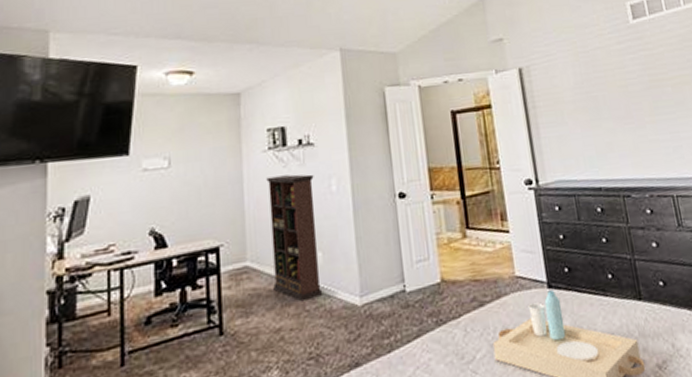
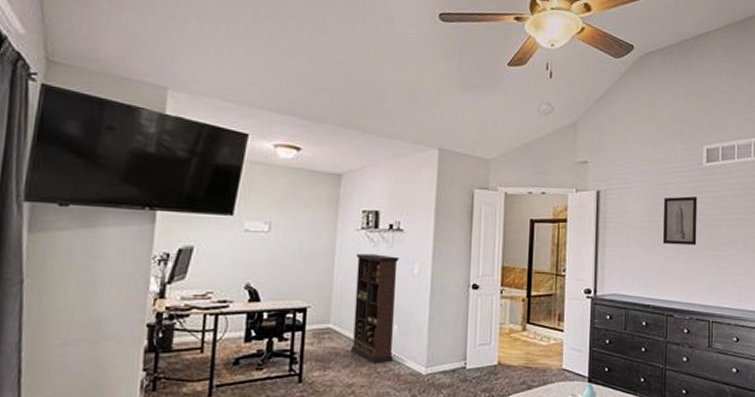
wall art: none [594,58,641,116] -> present [663,196,698,246]

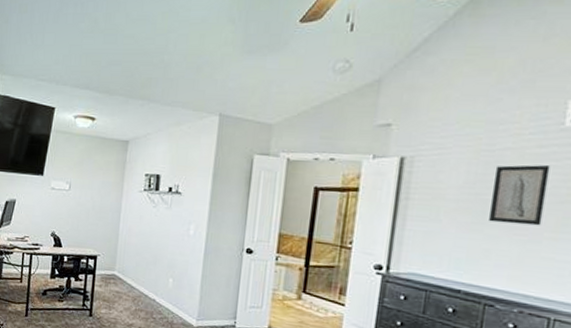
bookcase: present [351,253,399,365] -> none [131,212,177,312]

